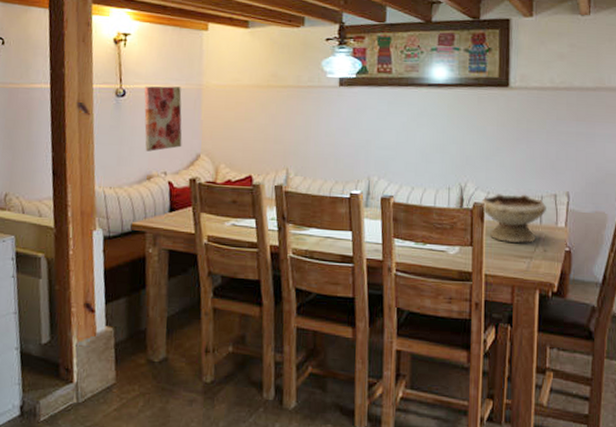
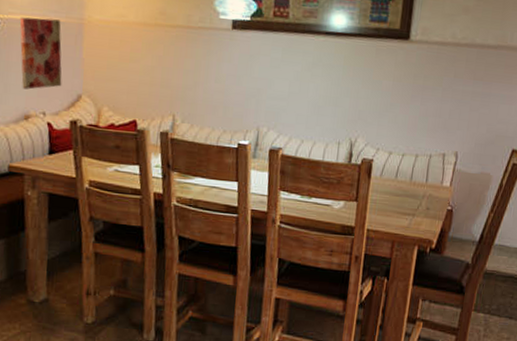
bowl: present [480,194,546,243] -> none [368,150,434,201]

